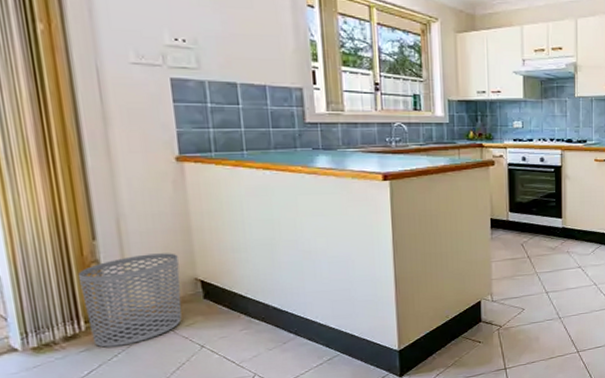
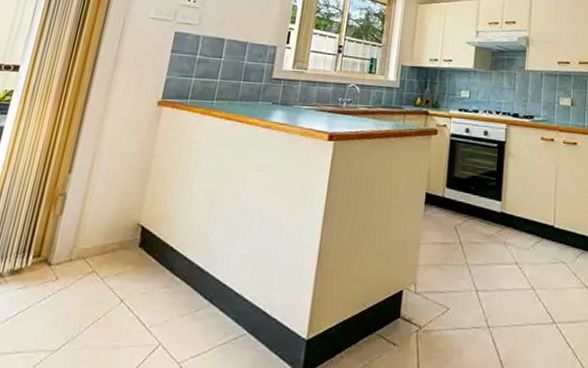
waste bin: present [78,253,182,348] -> none [32,192,131,288]

